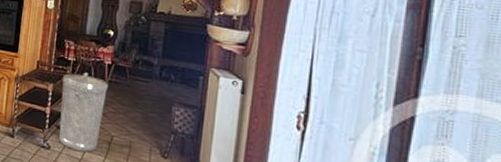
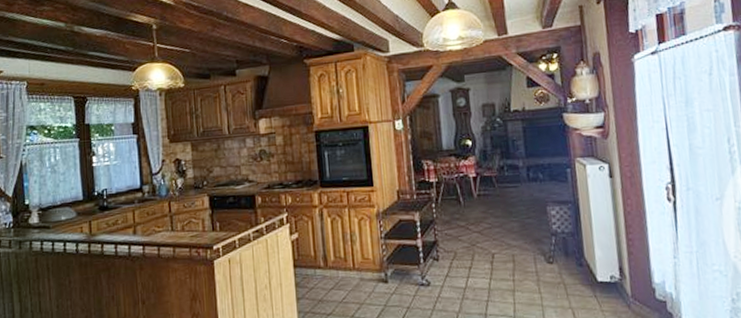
trash can: present [59,72,109,153] -> none [427,191,480,280]

